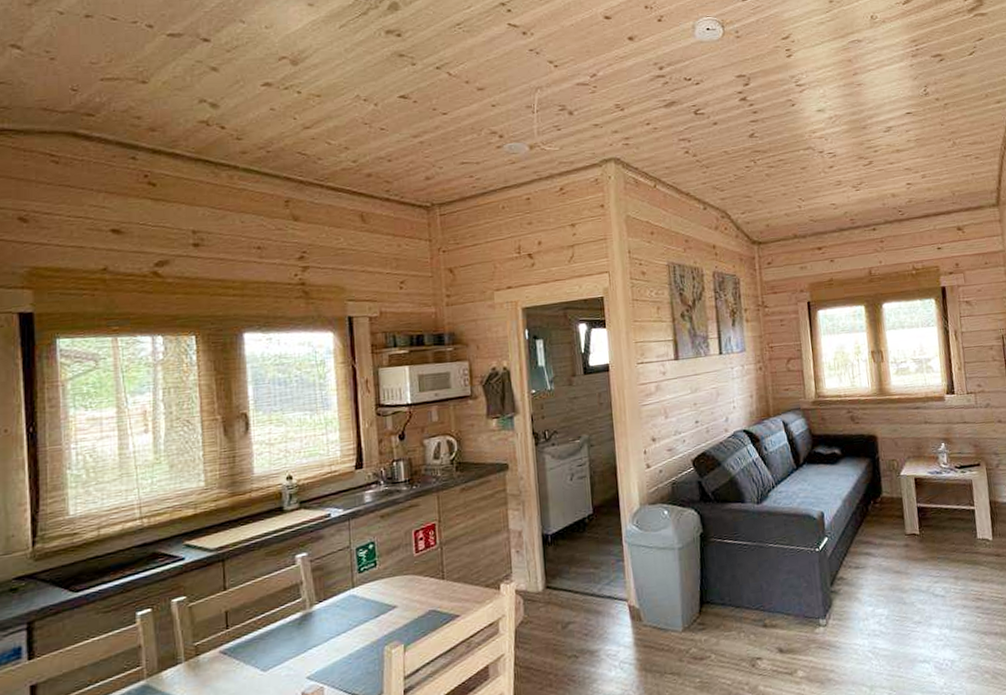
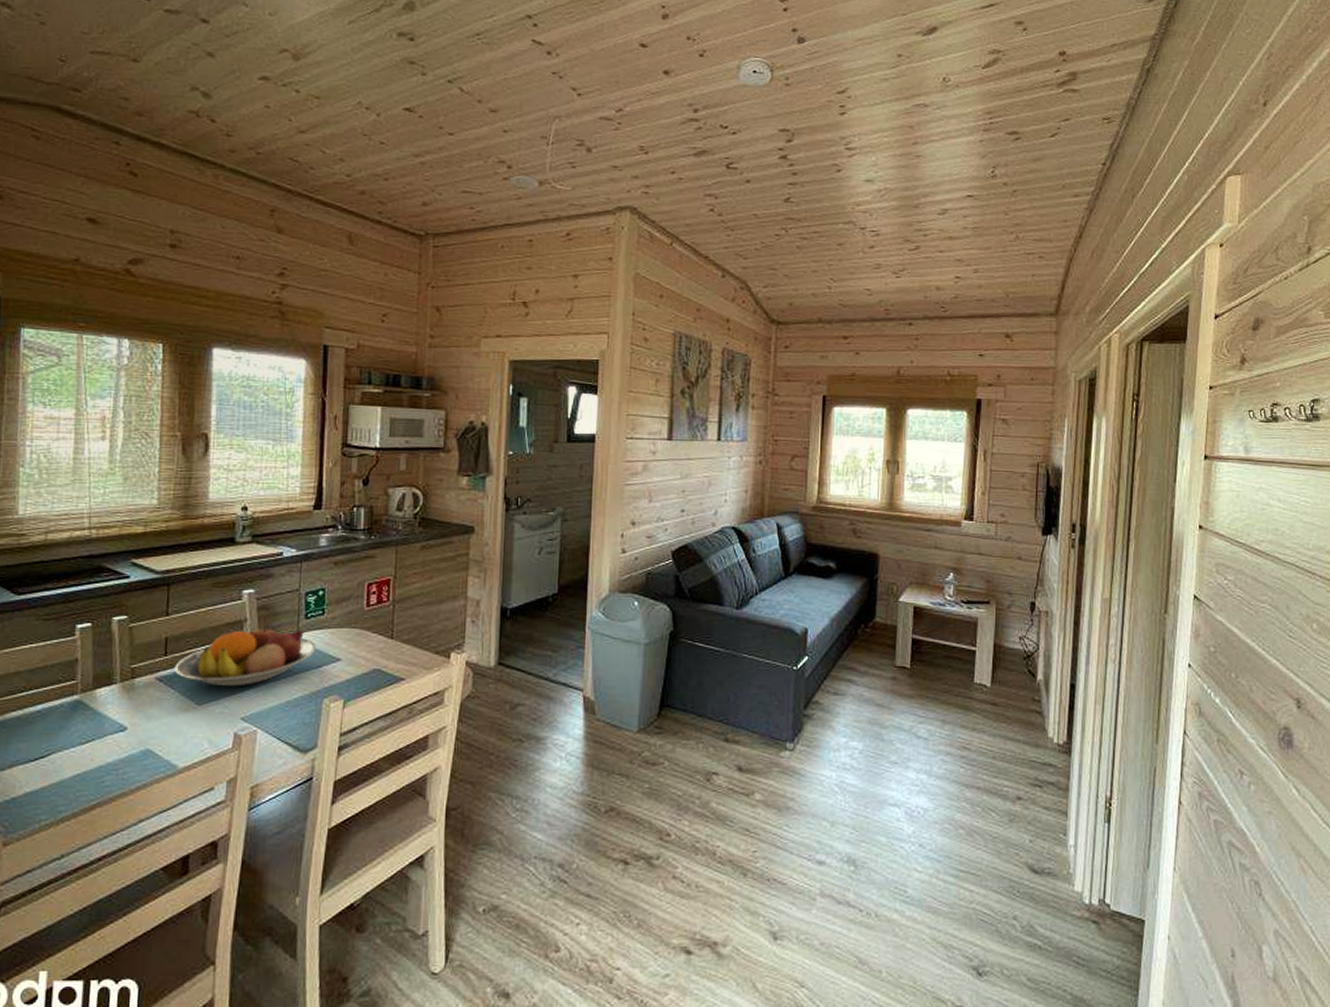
fruit bowl: none [237,584,373,650] -> present [174,624,317,687]

